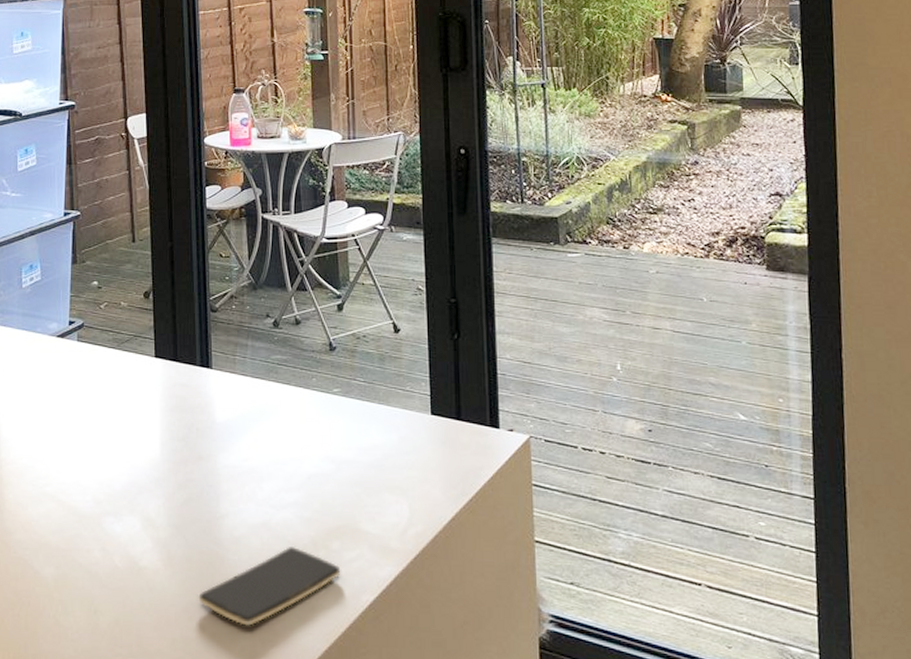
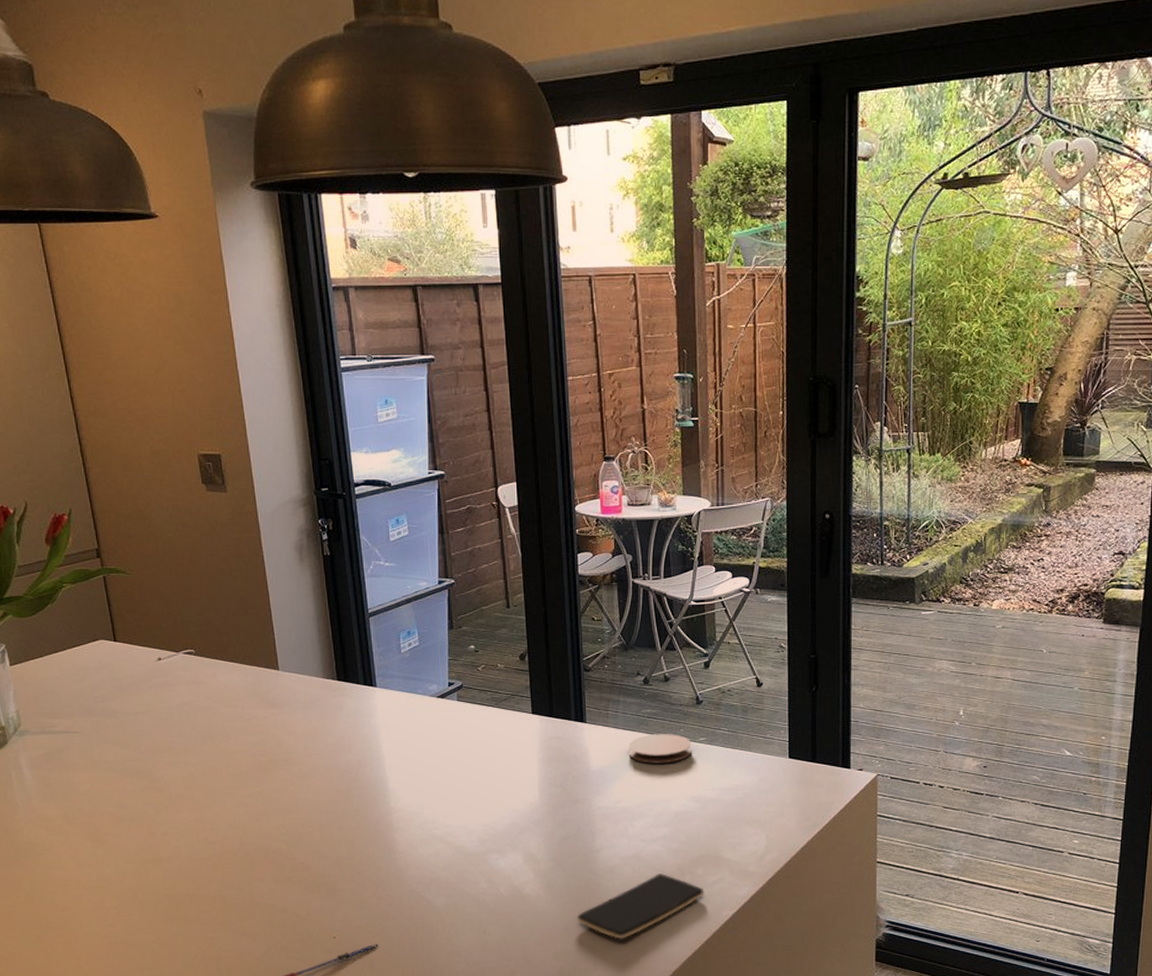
coaster: none [257,383,325,417] -> present [628,734,691,763]

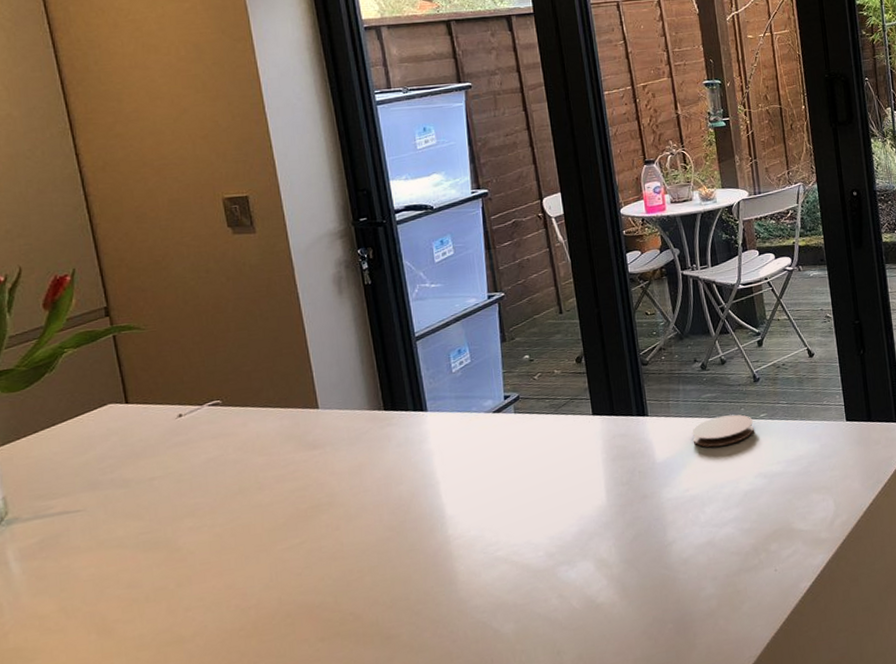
smartphone: present [577,874,704,939] -> none [655,556,781,633]

